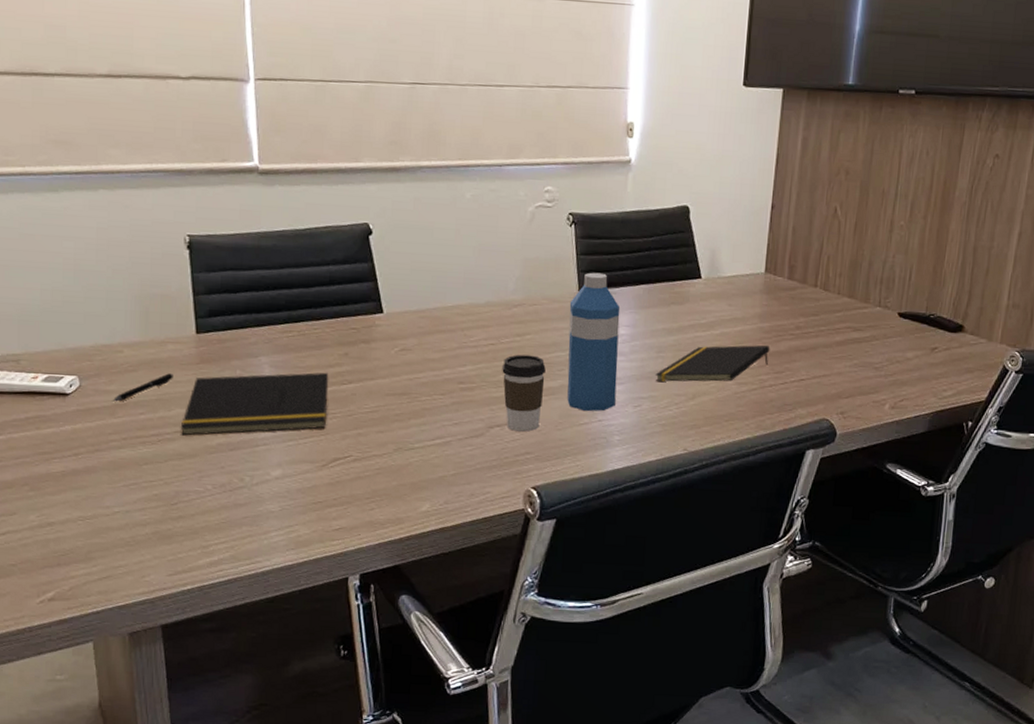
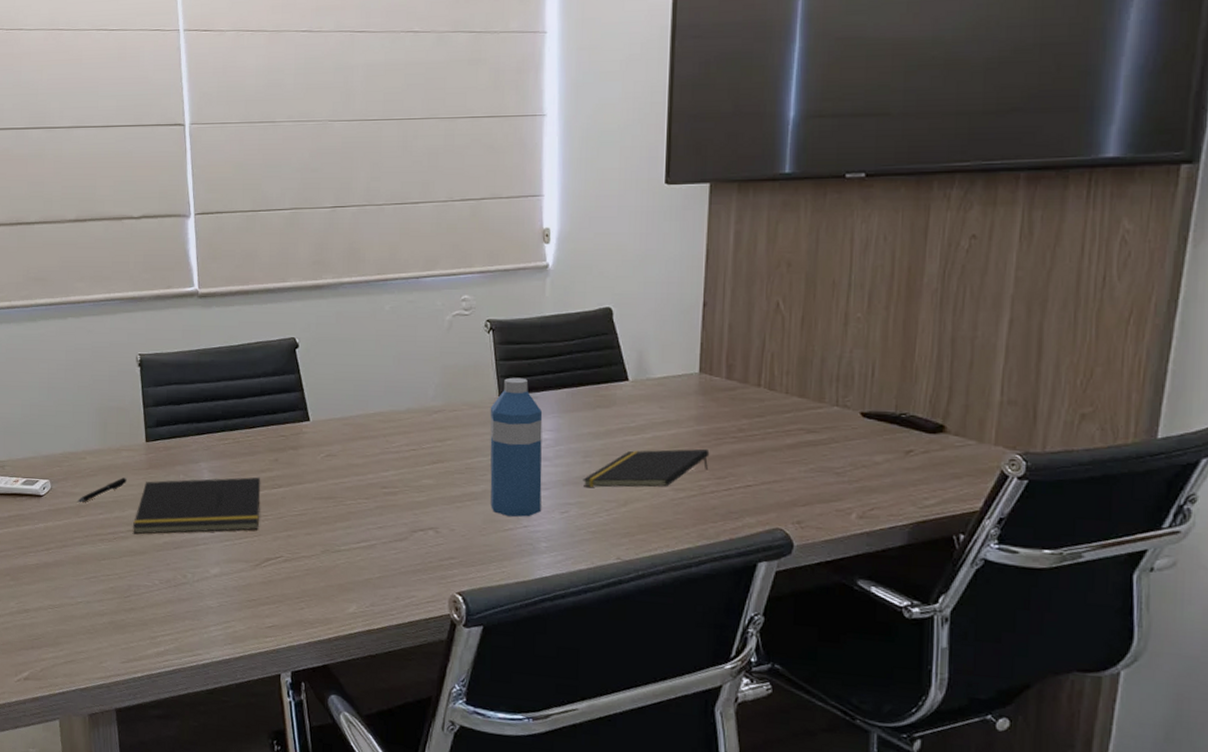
coffee cup: present [502,354,546,433] -> none [424,460,468,537]

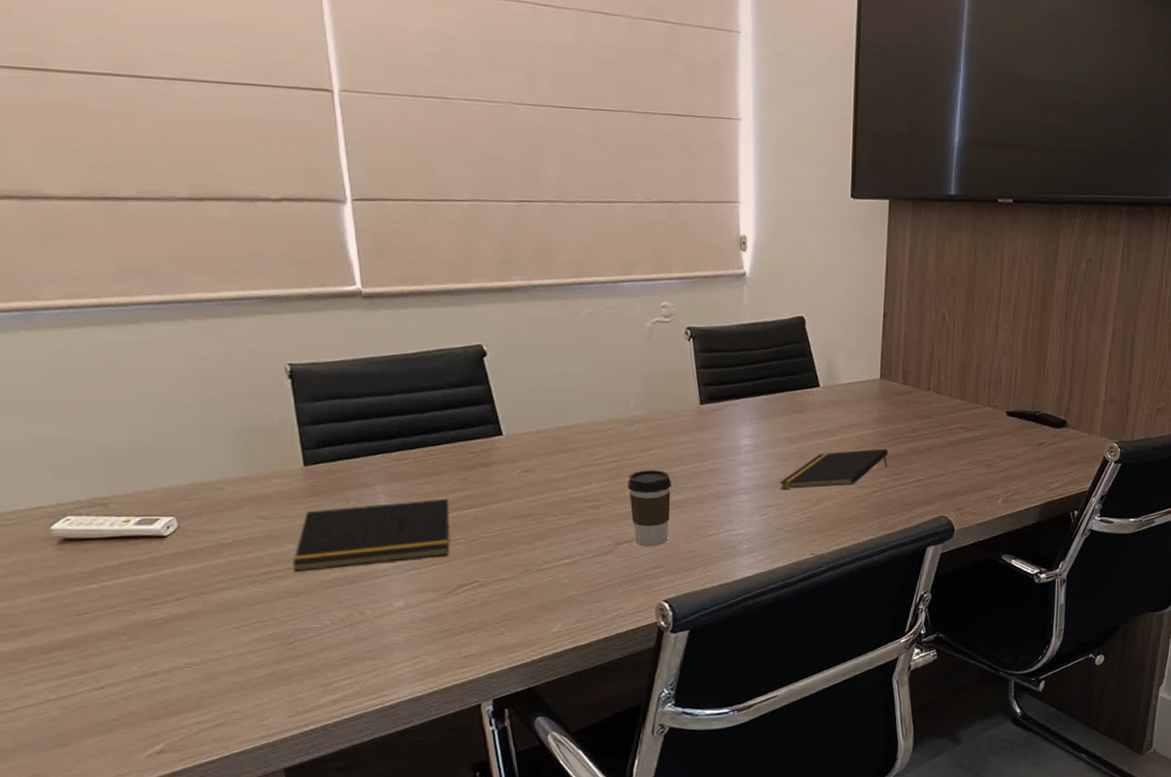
pen: present [76,477,127,503] -> none [215,508,282,541]
coffee cup: none [424,460,468,537] -> present [627,470,671,547]
water bottle: present [490,377,543,517] -> none [692,385,743,523]

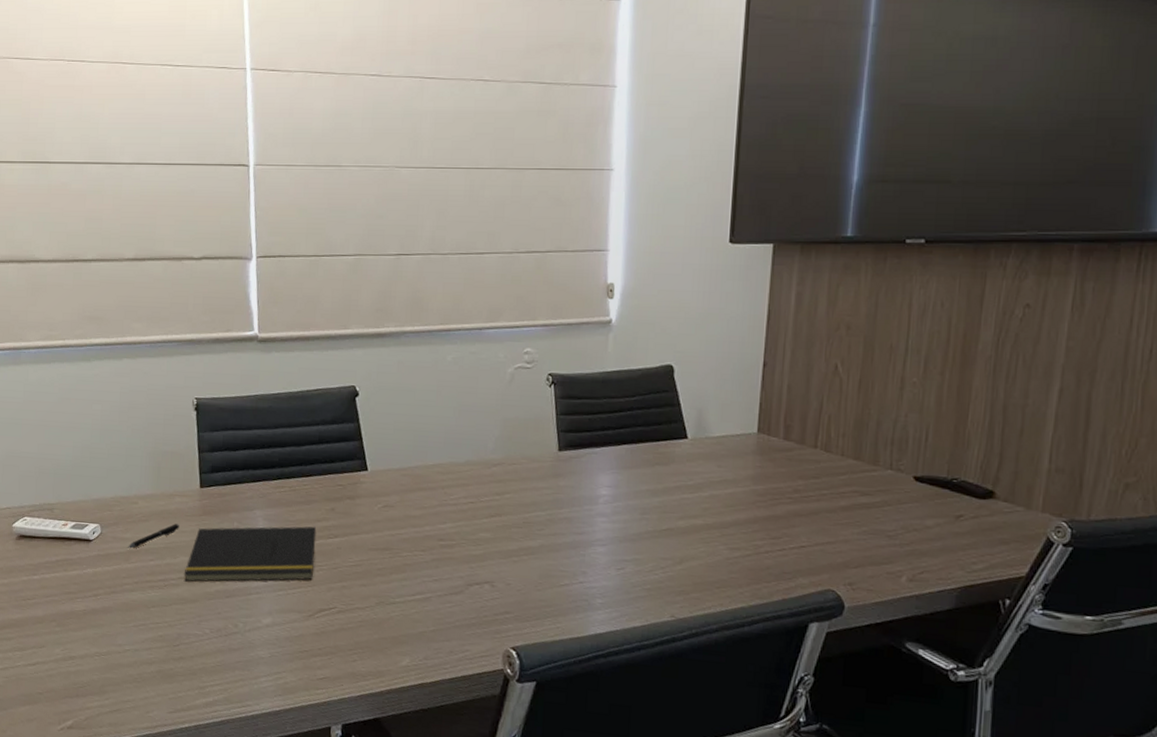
pen: none [215,508,282,541] -> present [127,524,179,549]
coffee cup: present [627,470,671,547] -> none [481,513,525,592]
notepad: present [779,448,889,489] -> none [639,508,765,546]

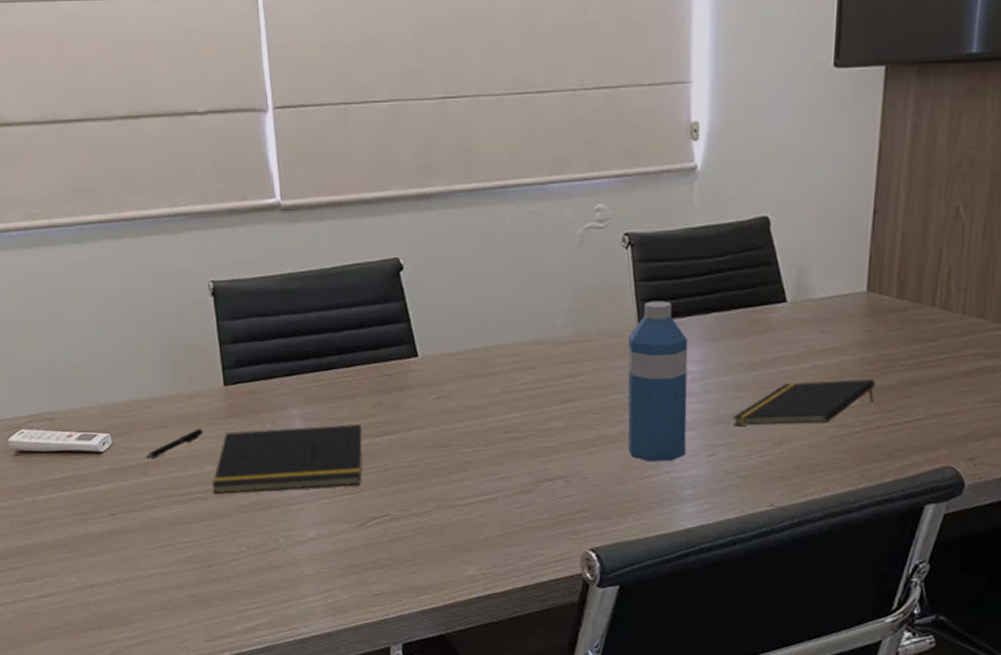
water bottle: none [547,432,602,573] -> present [627,300,689,463]
notepad: none [639,508,765,546] -> present [732,378,876,426]

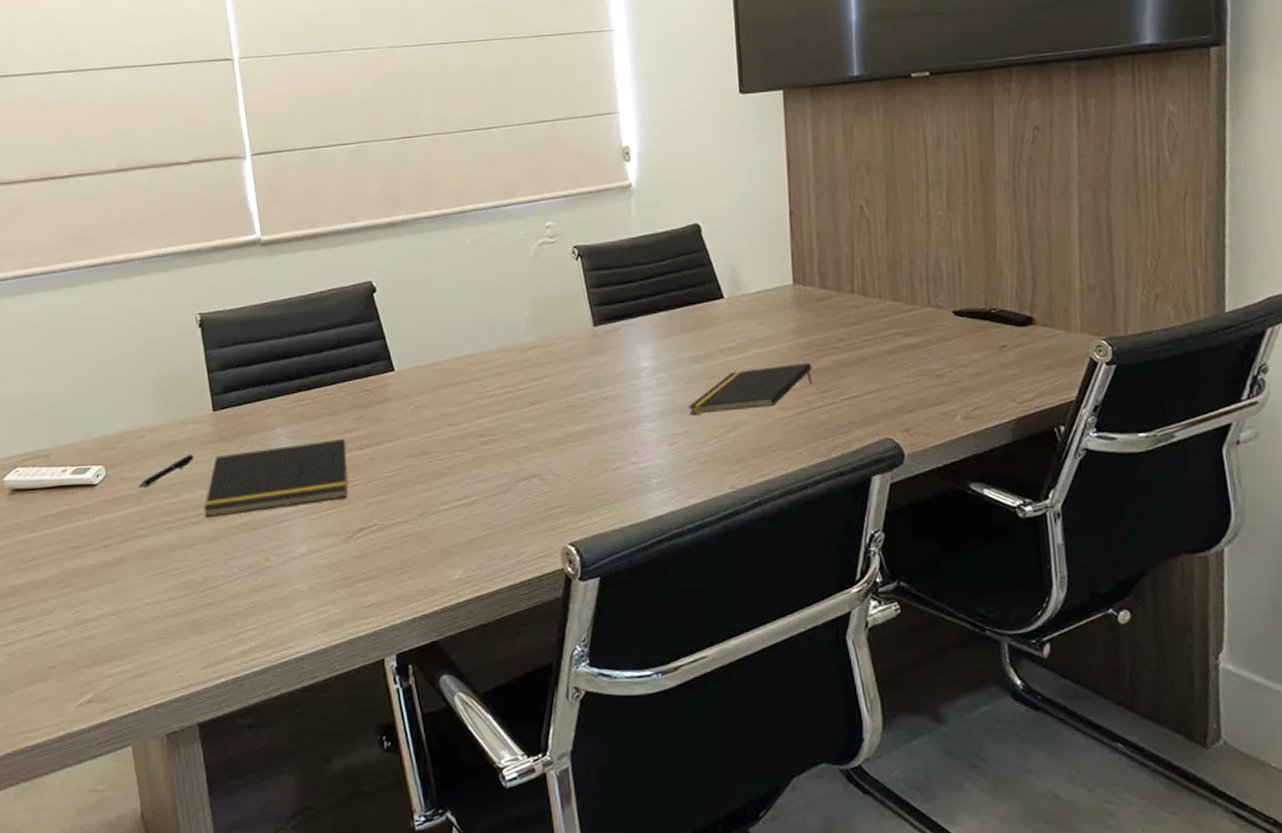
water bottle: present [627,300,689,463] -> none [585,304,649,455]

